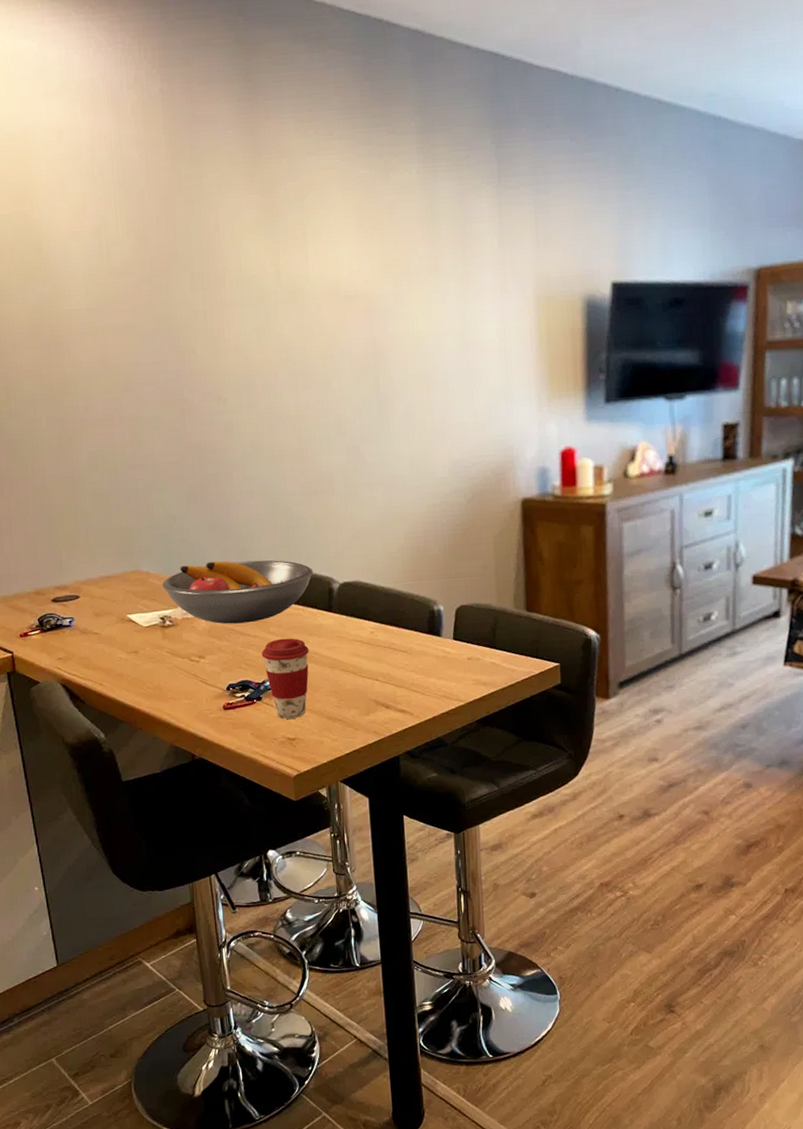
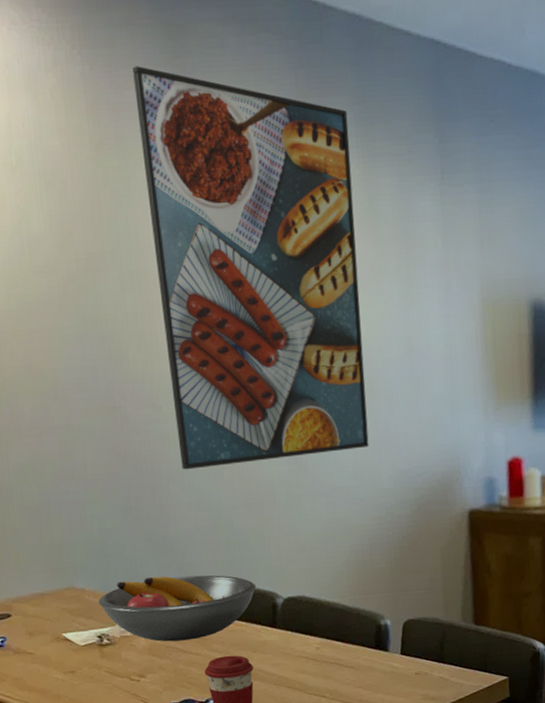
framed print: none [208,82,425,459] -> present [132,66,369,470]

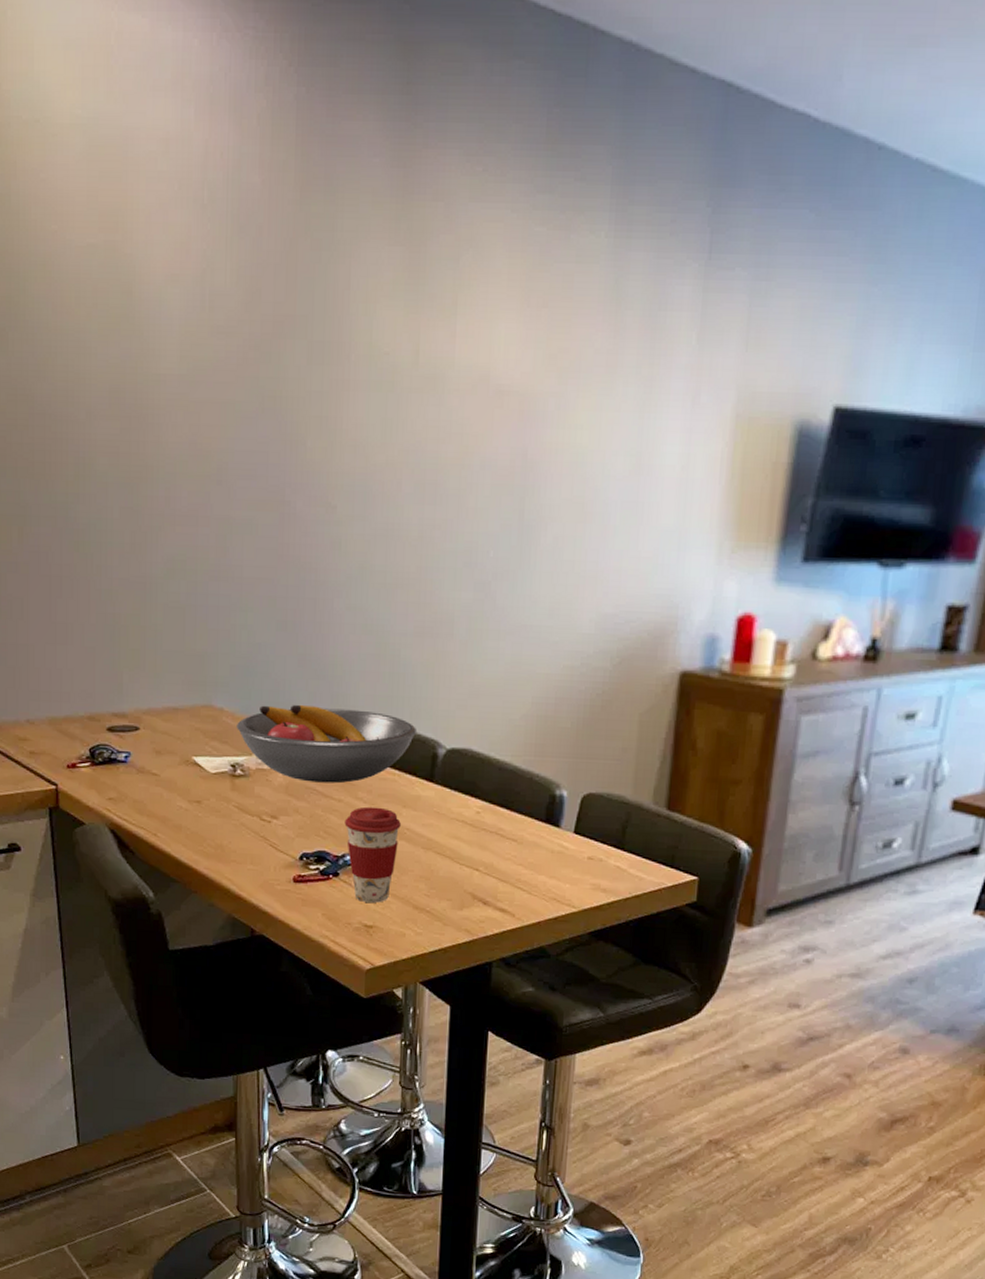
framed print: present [132,66,369,470] -> none [350,91,604,585]

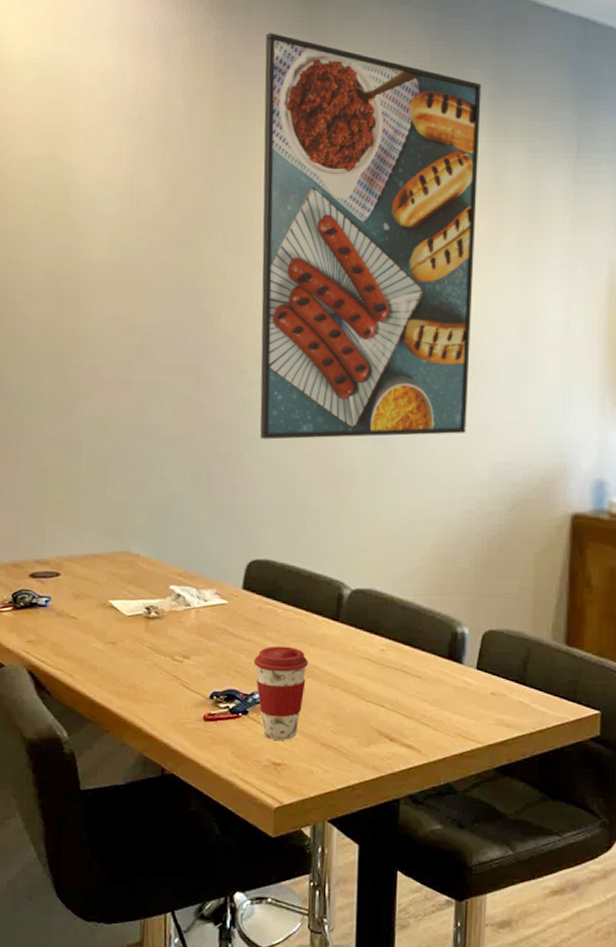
fruit bowl: present [237,704,418,784] -> none [152,549,324,624]
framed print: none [350,91,604,585] -> present [260,33,482,440]

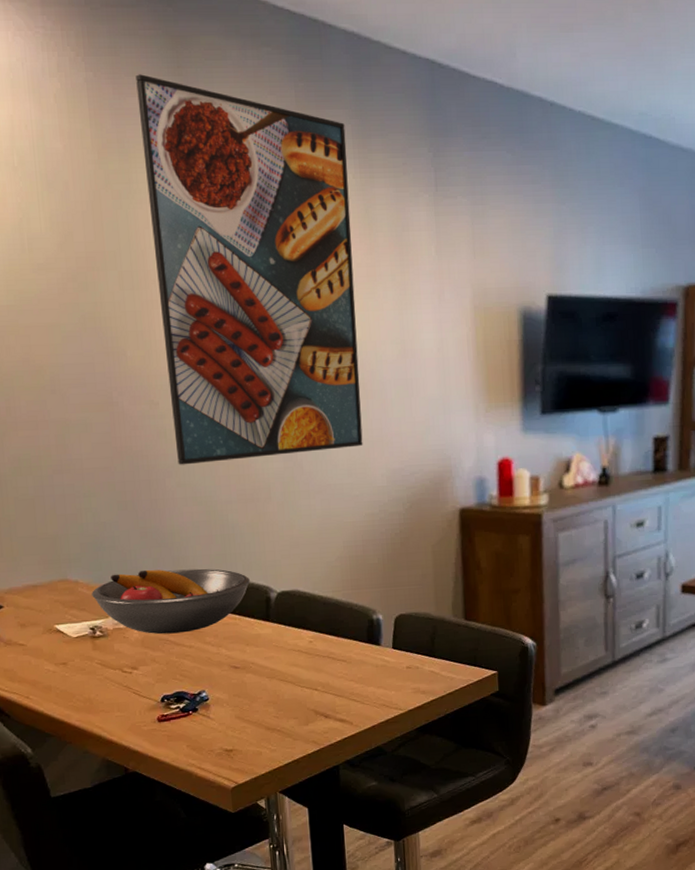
fruit bowl: none [152,549,324,624] -> present [92,568,251,635]
coffee cup: present [254,646,308,741] -> none [197,648,246,731]

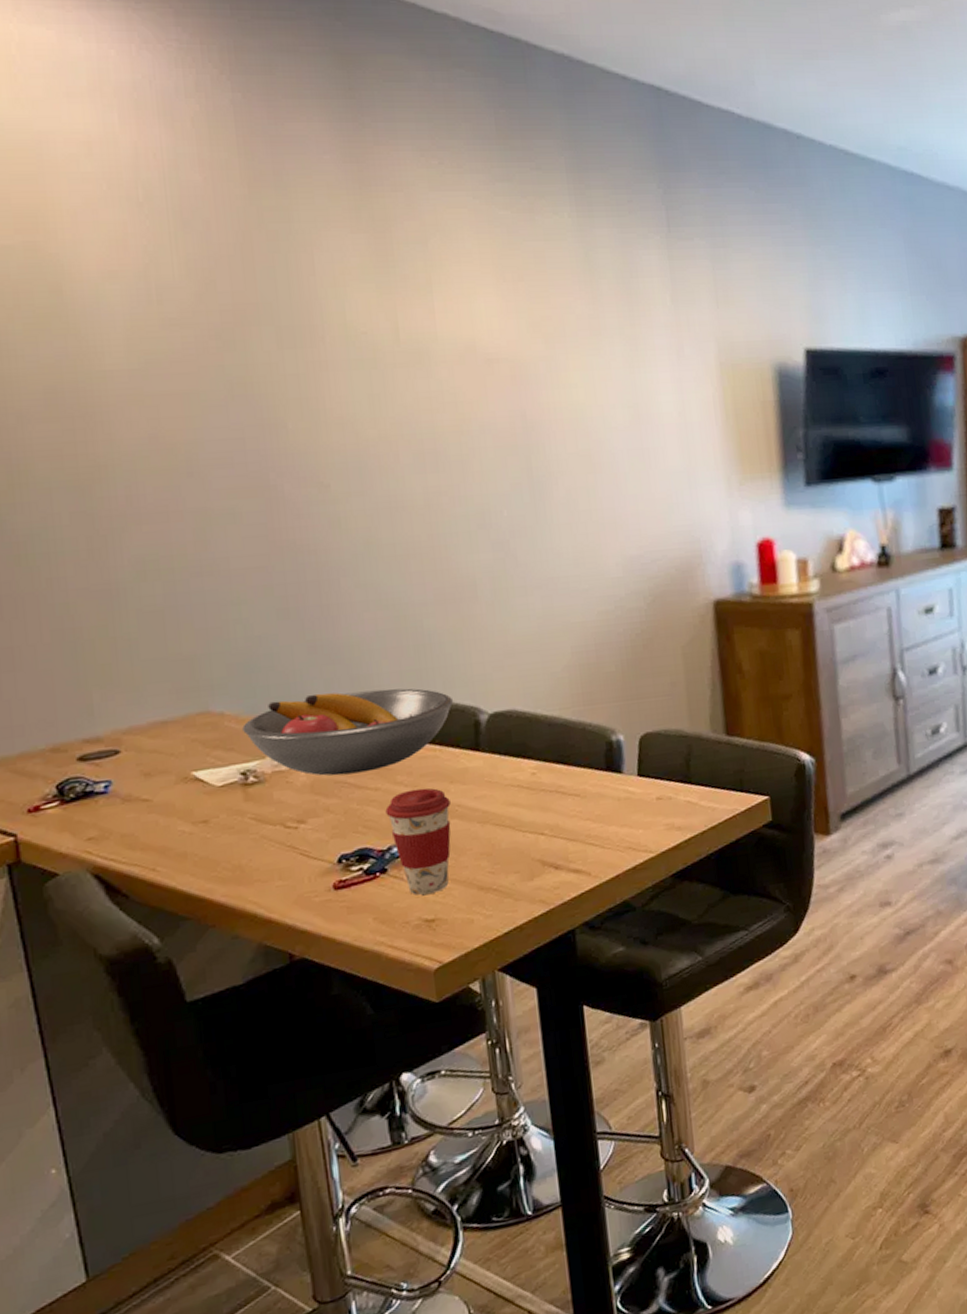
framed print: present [136,74,363,465] -> none [296,96,592,561]
coffee cup: none [197,648,246,731] -> present [385,787,451,895]

